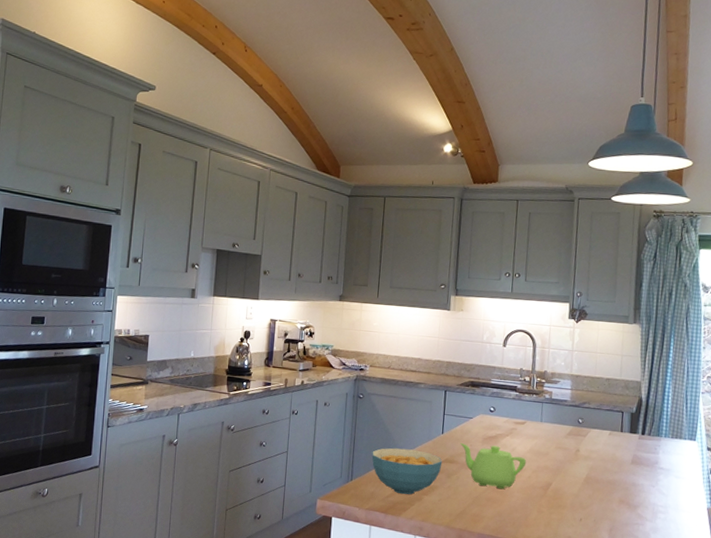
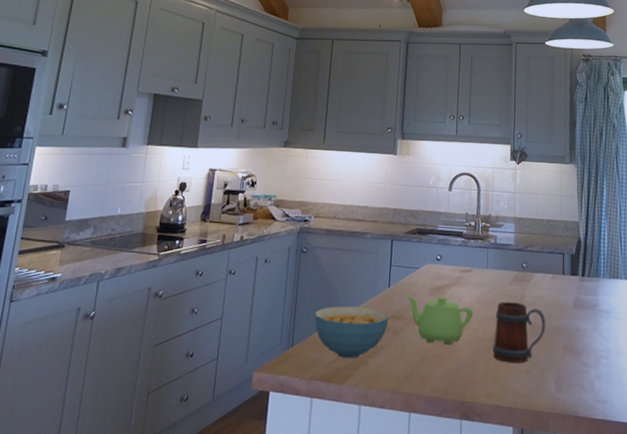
mug: none [545,453,602,511] -> present [492,301,546,363]

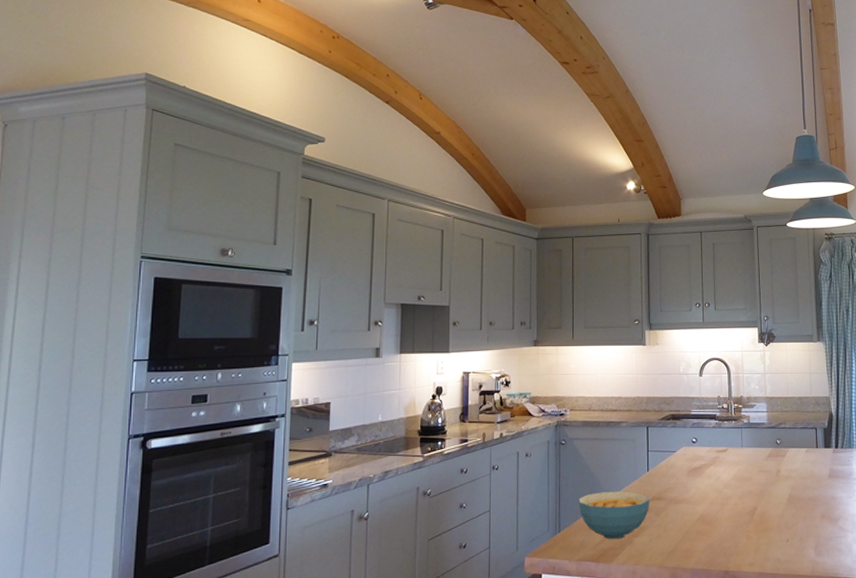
teapot: present [406,296,474,345] -> none [665,477,732,521]
mug: present [492,301,546,363] -> none [752,476,803,533]

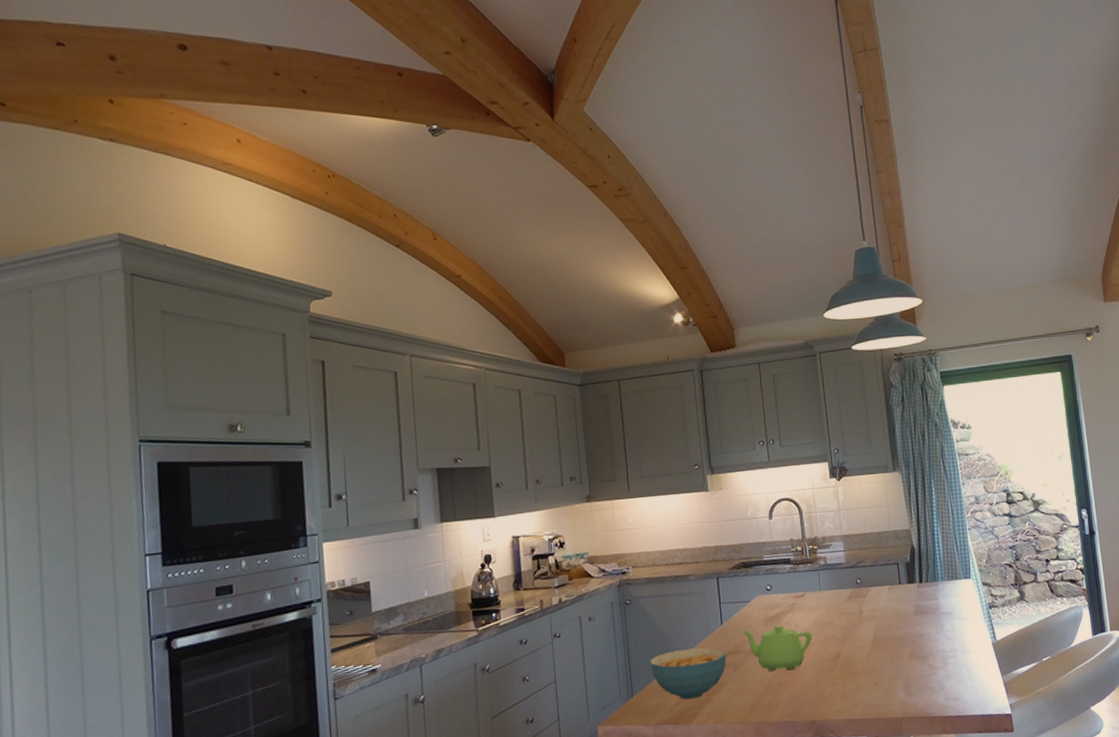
teapot: none [665,477,732,521] -> present [741,625,813,672]

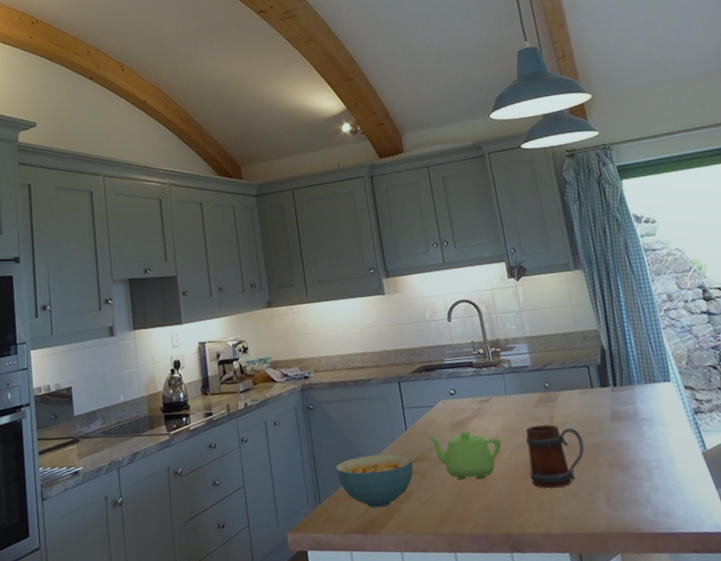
mug: none [835,618,888,678] -> present [525,424,584,488]

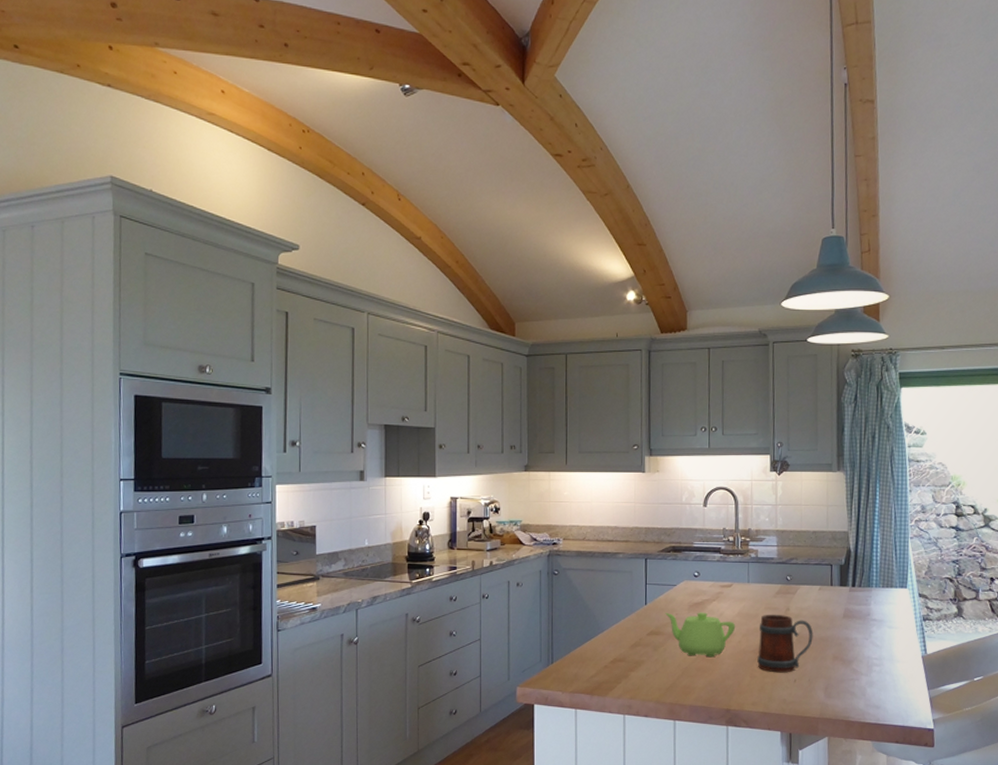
cereal bowl: present [335,454,414,508] -> none [572,624,648,673]

